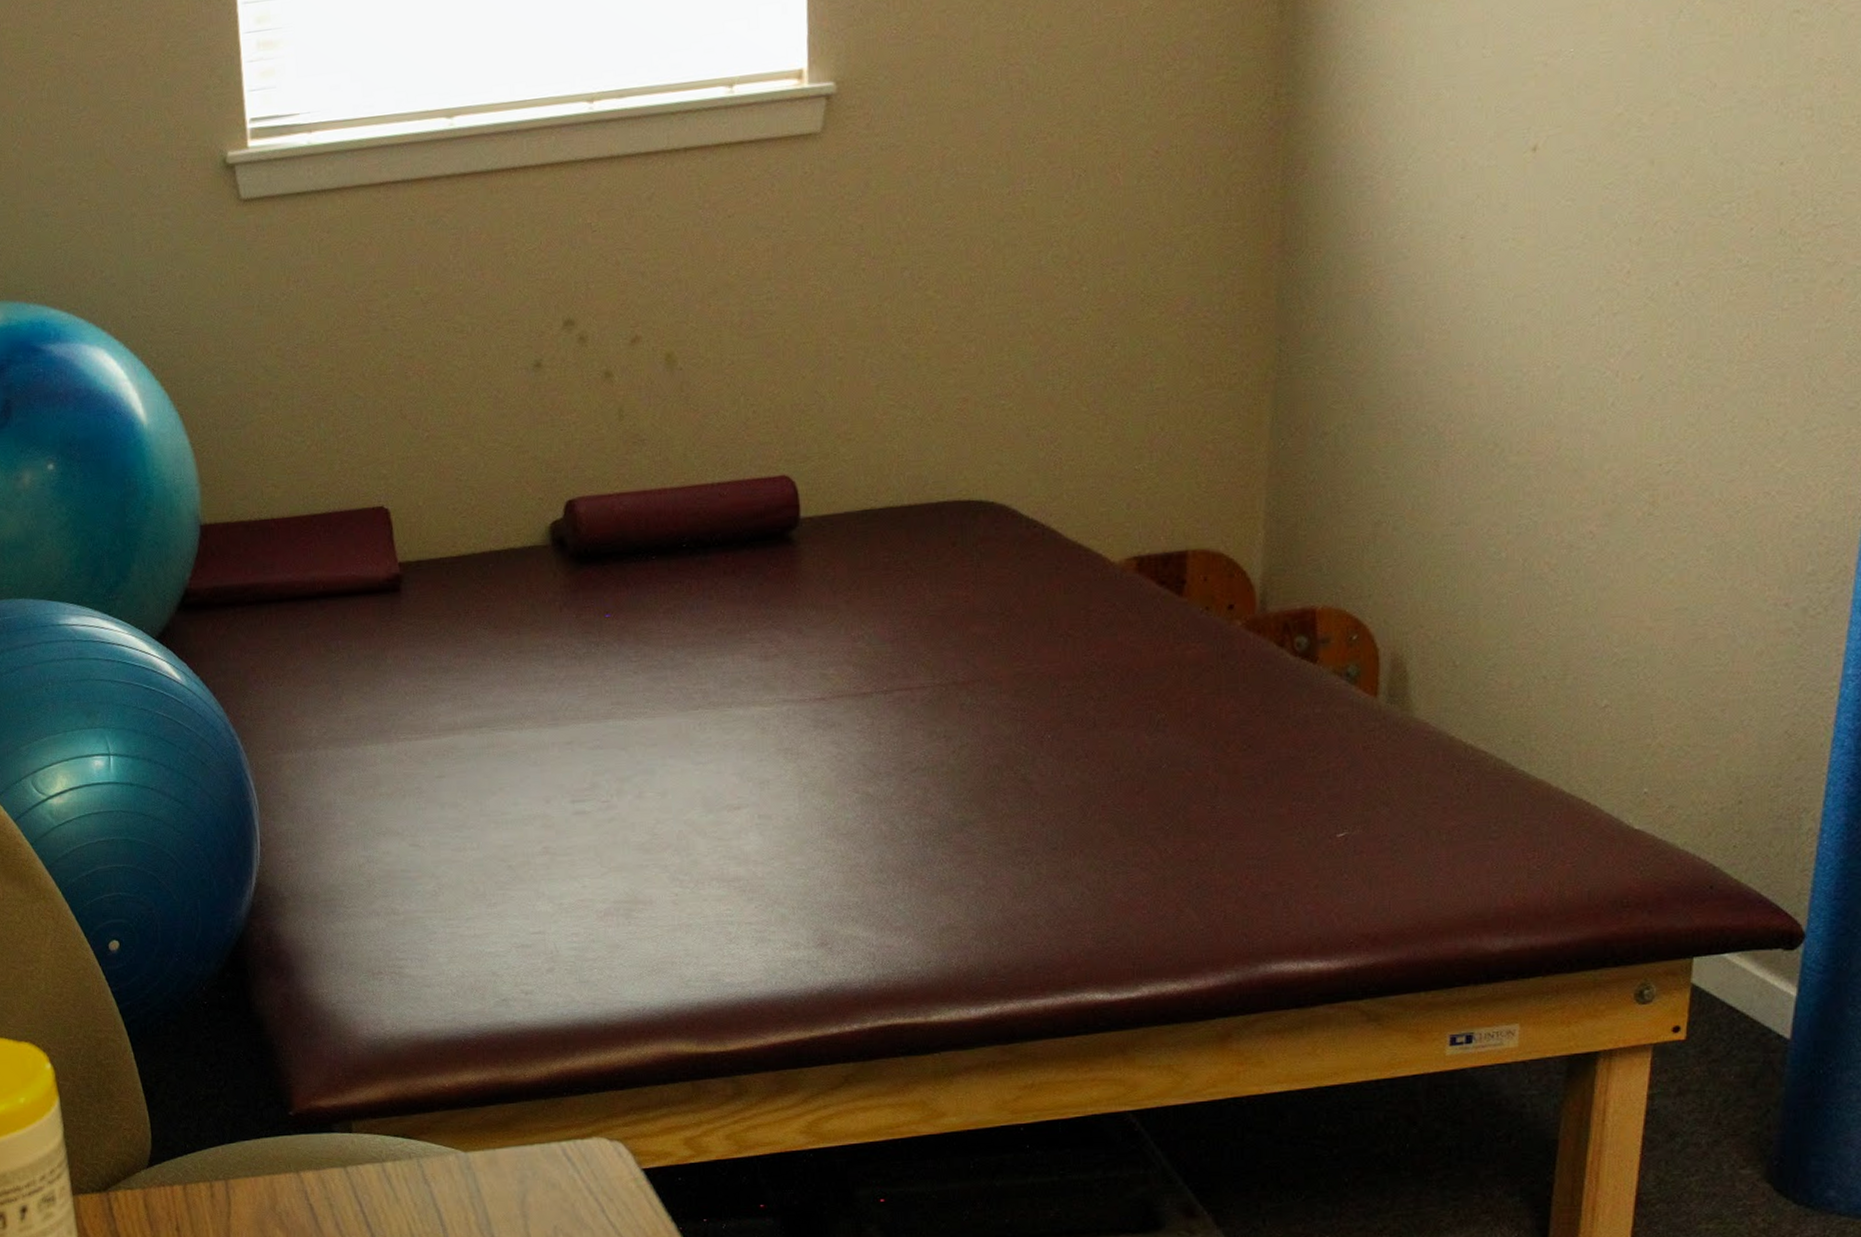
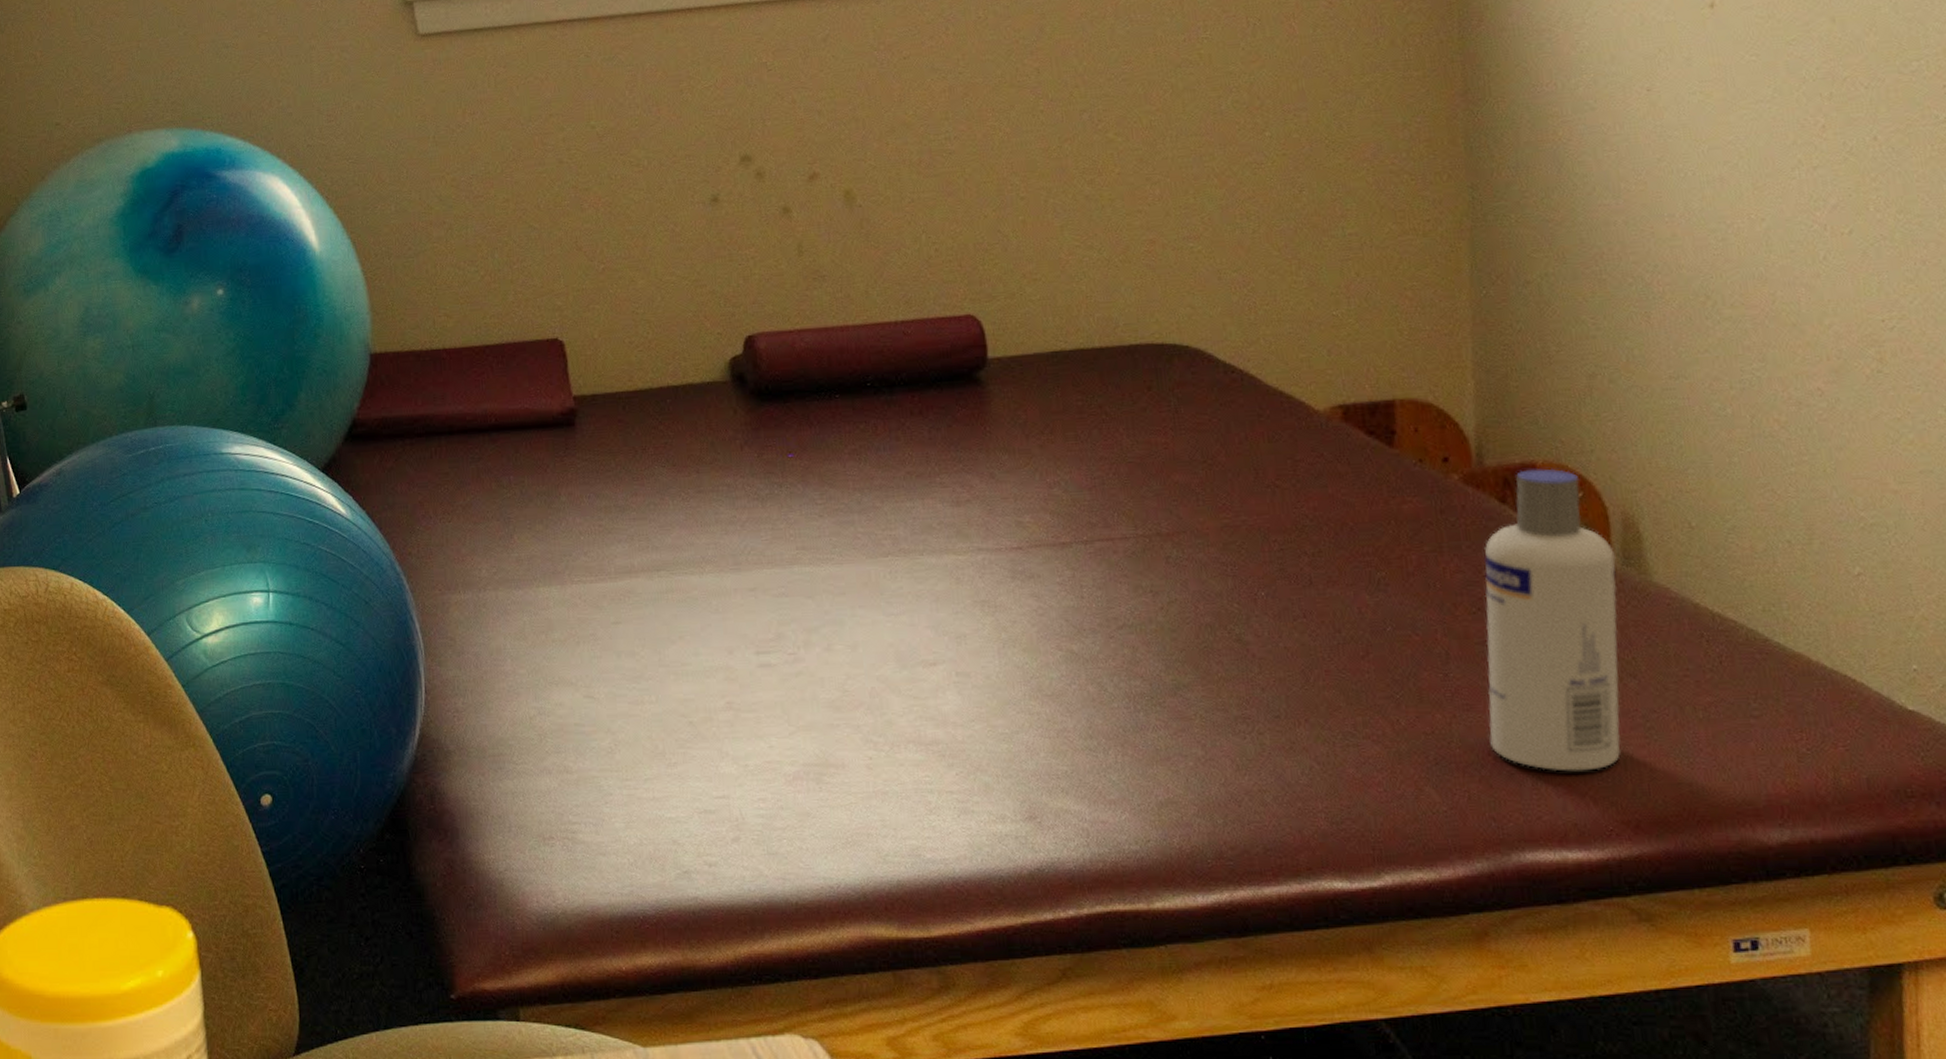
screw cap bottle: none [1248,613,1381,892] -> present [1484,468,1621,772]

